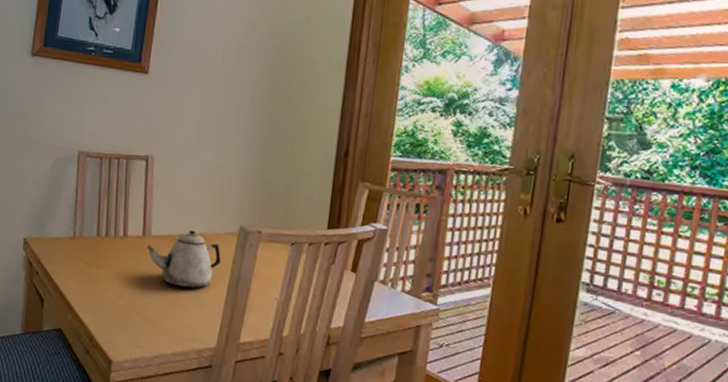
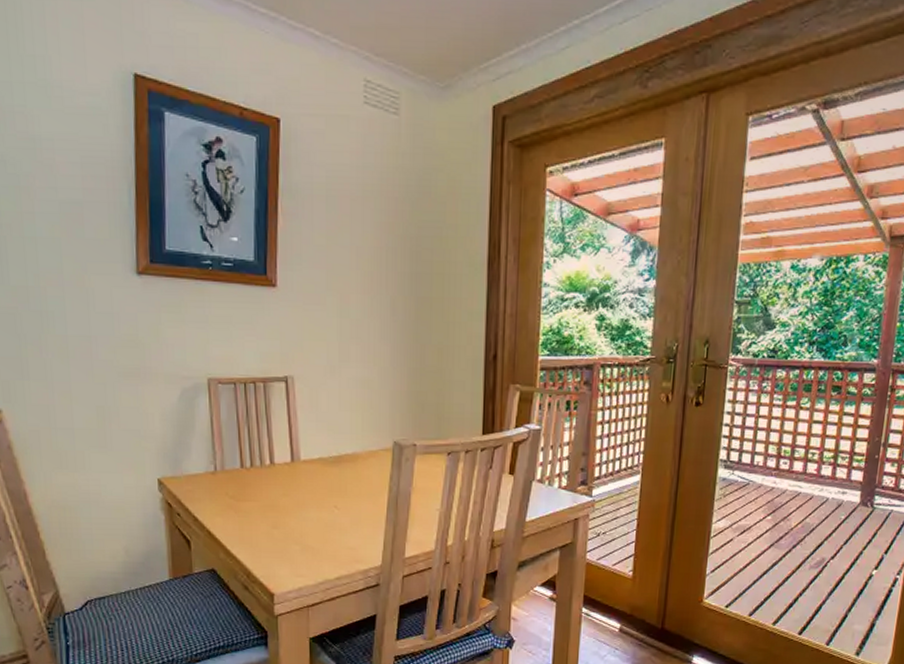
teapot: present [146,229,221,289] -> none [296,450,377,511]

